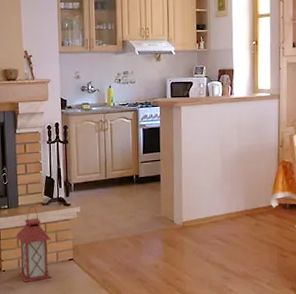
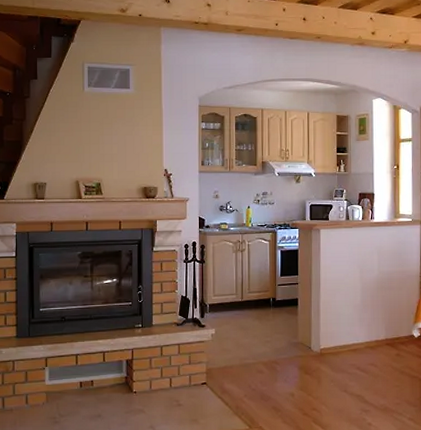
lantern: present [16,206,52,282] -> none [149,326,184,405]

